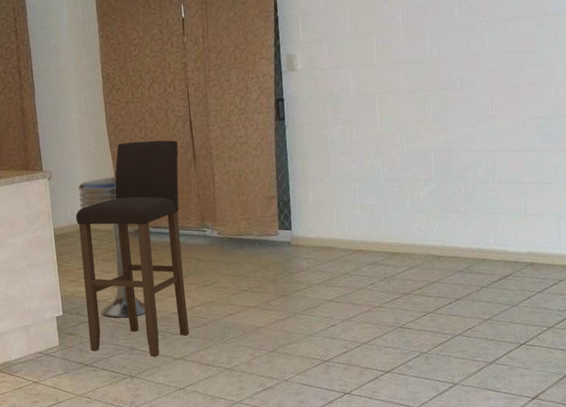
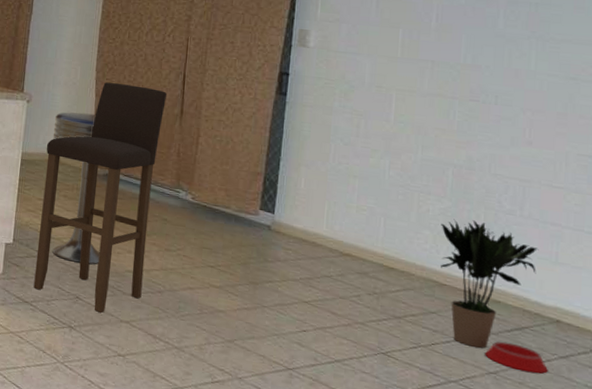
potted plant: none [431,195,511,303] -> present [441,219,539,349]
pet bowl: none [480,290,529,312] -> present [485,341,548,374]

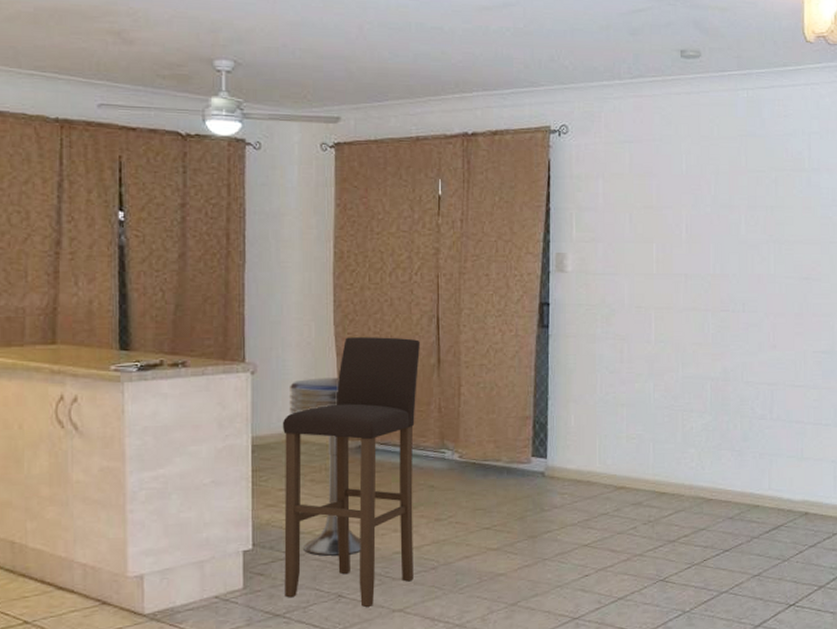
potted plant: present [441,219,539,349] -> none [704,431,787,555]
pet bowl: present [485,341,548,374] -> none [749,542,801,568]

